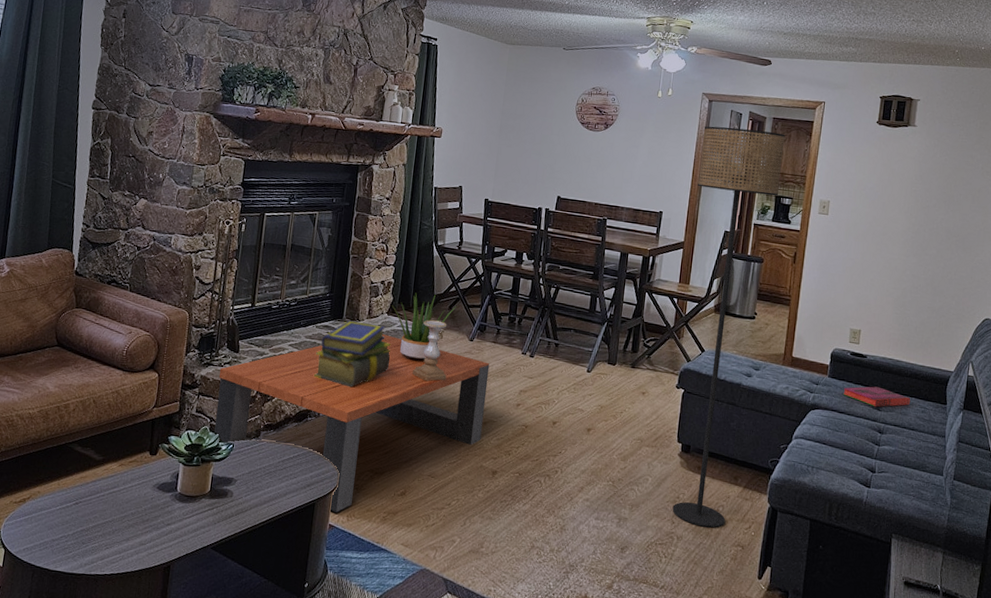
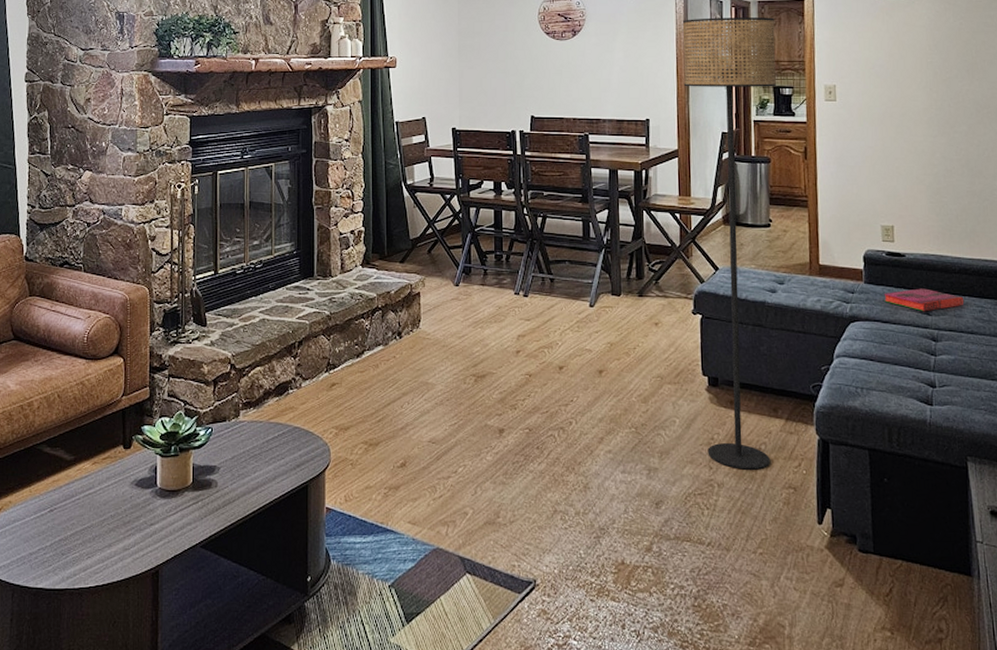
coffee table: present [214,334,490,513] -> none [188,289,482,493]
stack of books: present [314,320,391,387] -> none [289,278,371,352]
potted plant: present [391,292,456,361] -> none [365,239,435,314]
candle holder: present [412,319,447,382] -> none [396,267,435,337]

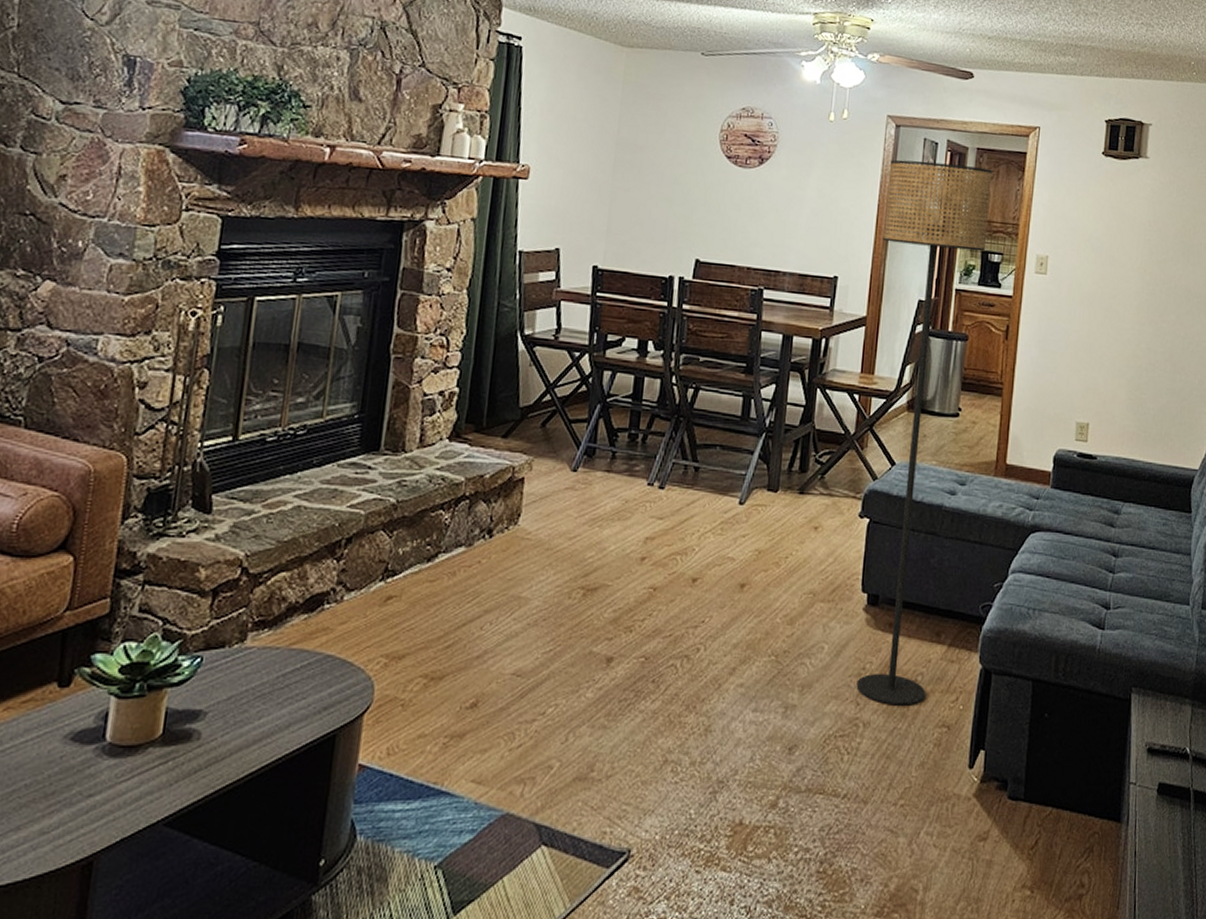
hardback book: present [884,288,965,312] -> none [1069,496,1150,523]

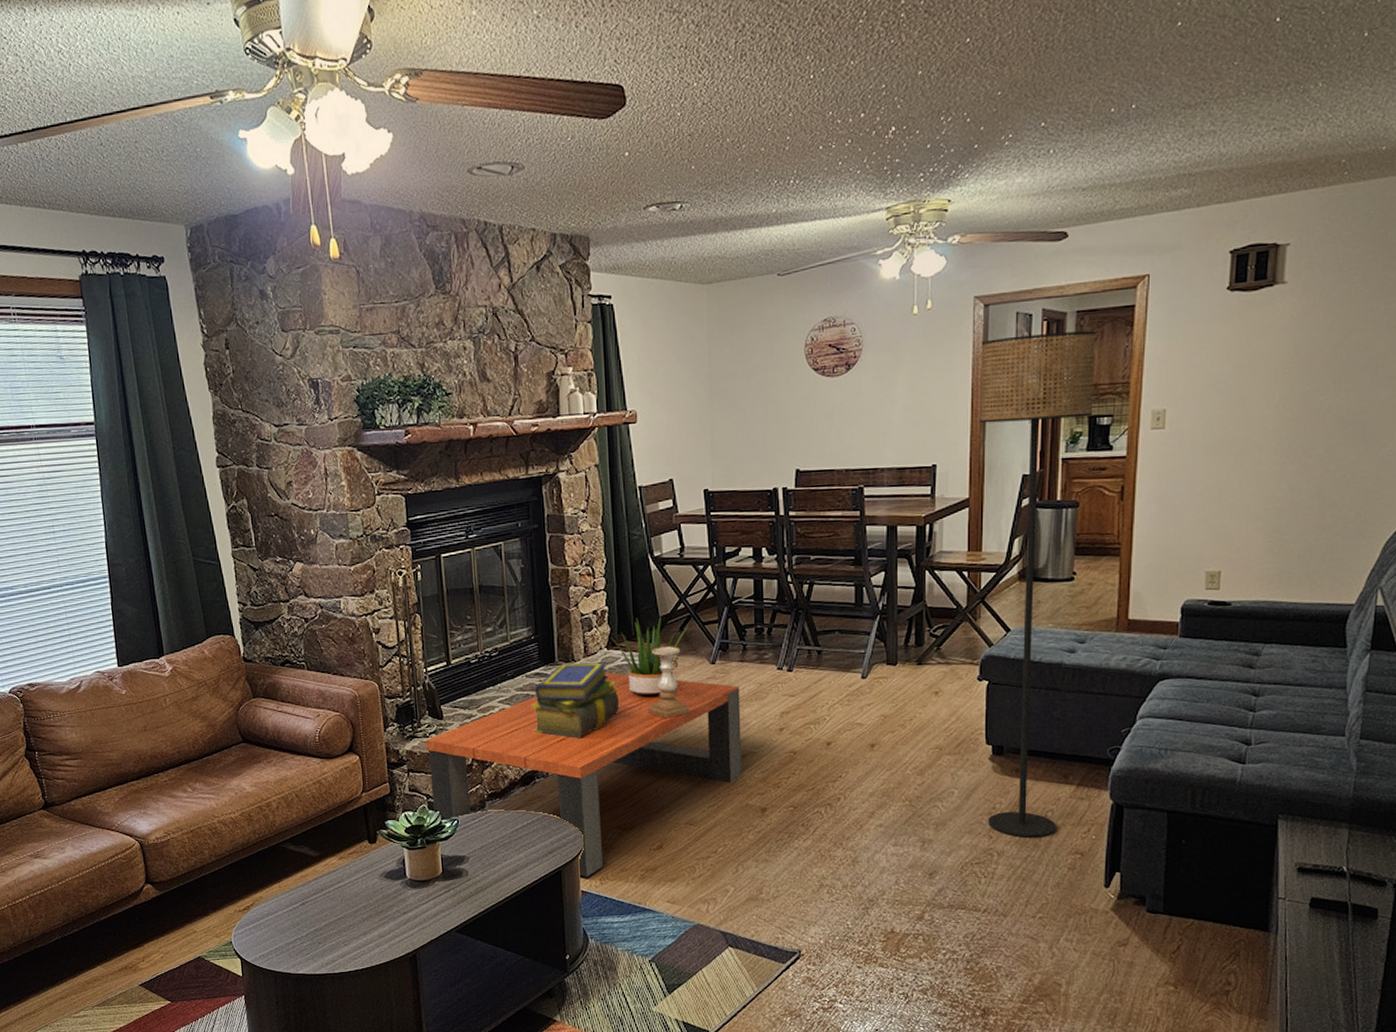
coffee table: none [169,470,602,745] -> present [425,672,742,877]
stack of books: none [335,452,455,553] -> present [531,662,620,739]
potted plant: none [455,406,552,506] -> present [610,617,688,697]
candle holder: none [486,444,539,536] -> present [647,646,690,719]

